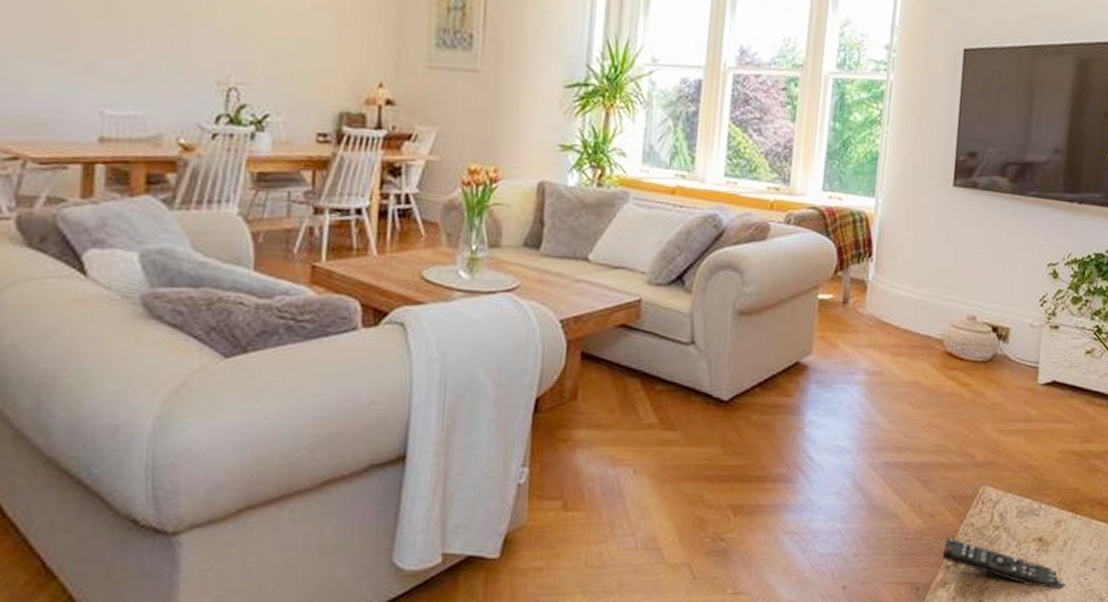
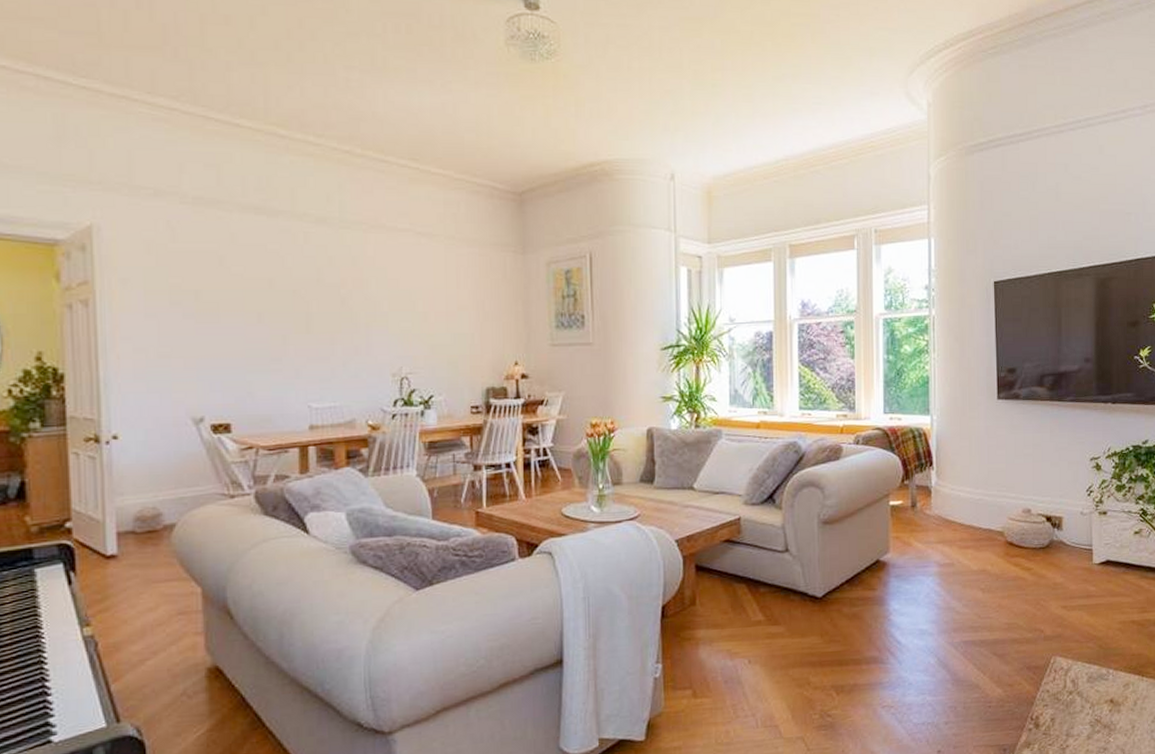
remote control: present [942,537,1066,589] -> none [1023,703,1140,745]

